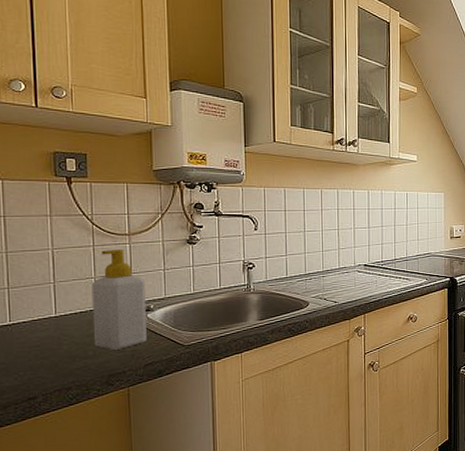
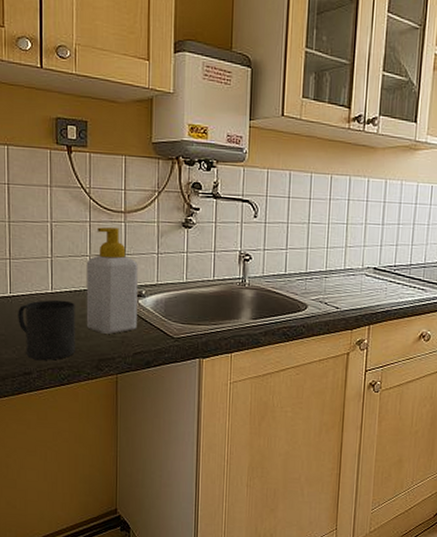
mug: none [19,322,83,383] -> present [18,299,75,360]

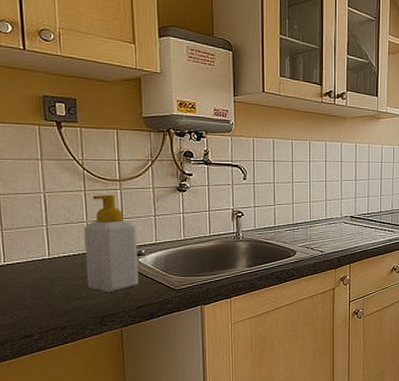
mug: present [18,299,75,360] -> none [14,264,77,322]

